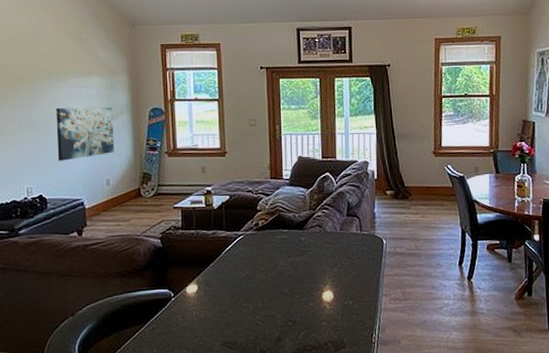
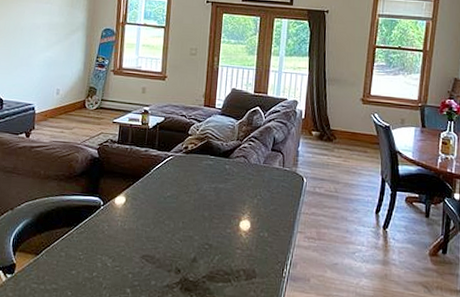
wall art: present [56,107,114,161] -> none [17,20,71,68]

